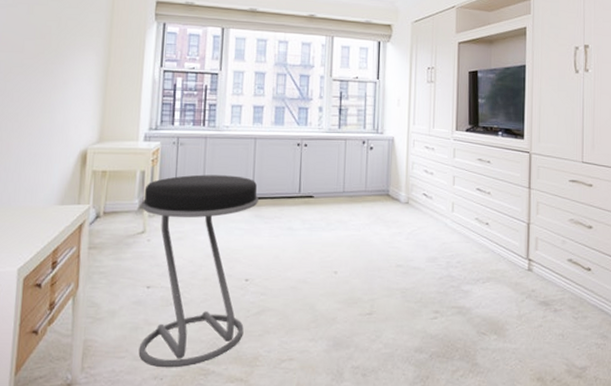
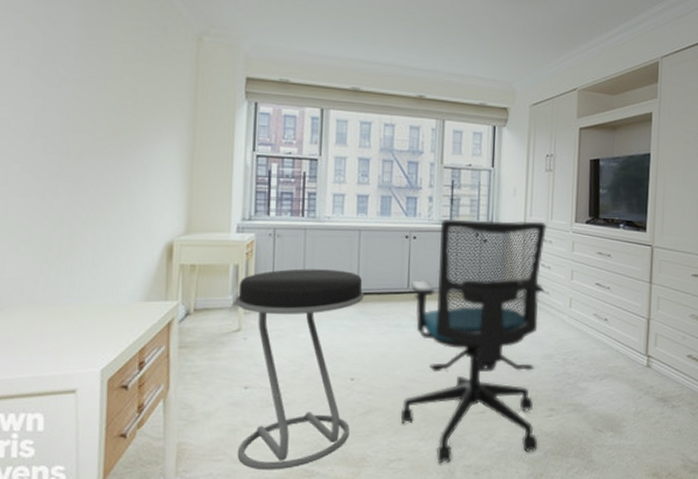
office chair: none [291,127,430,365] -> present [400,219,548,464]

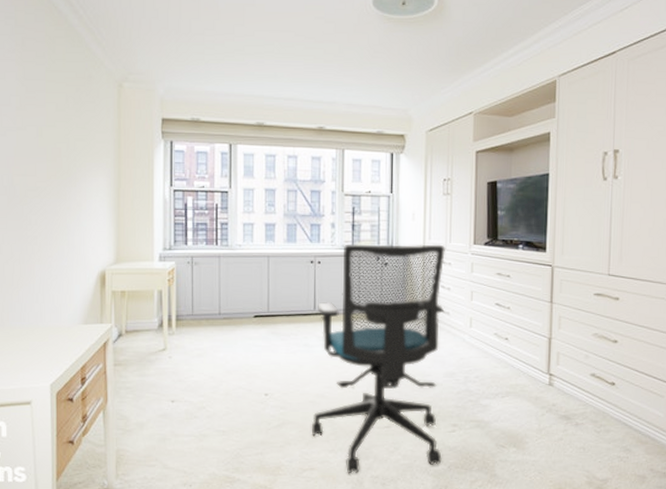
stool: present [235,269,364,470] -> none [160,293,274,476]

